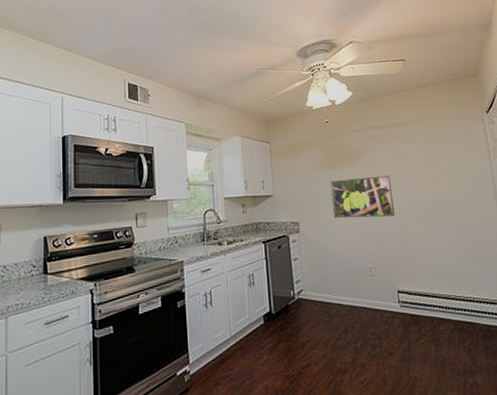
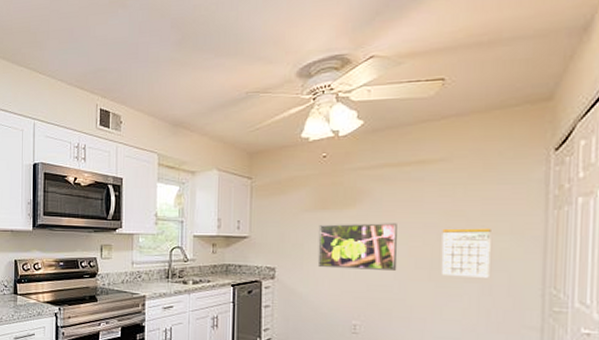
calendar: none [423,175,462,217] -> present [441,228,491,278]

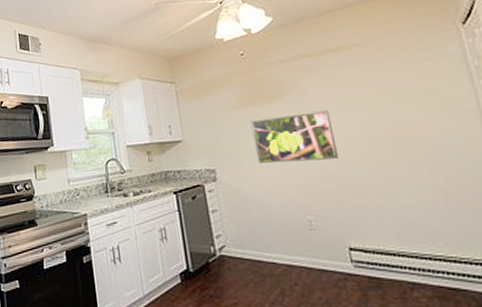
calendar: present [441,228,491,278] -> none [374,105,435,158]

